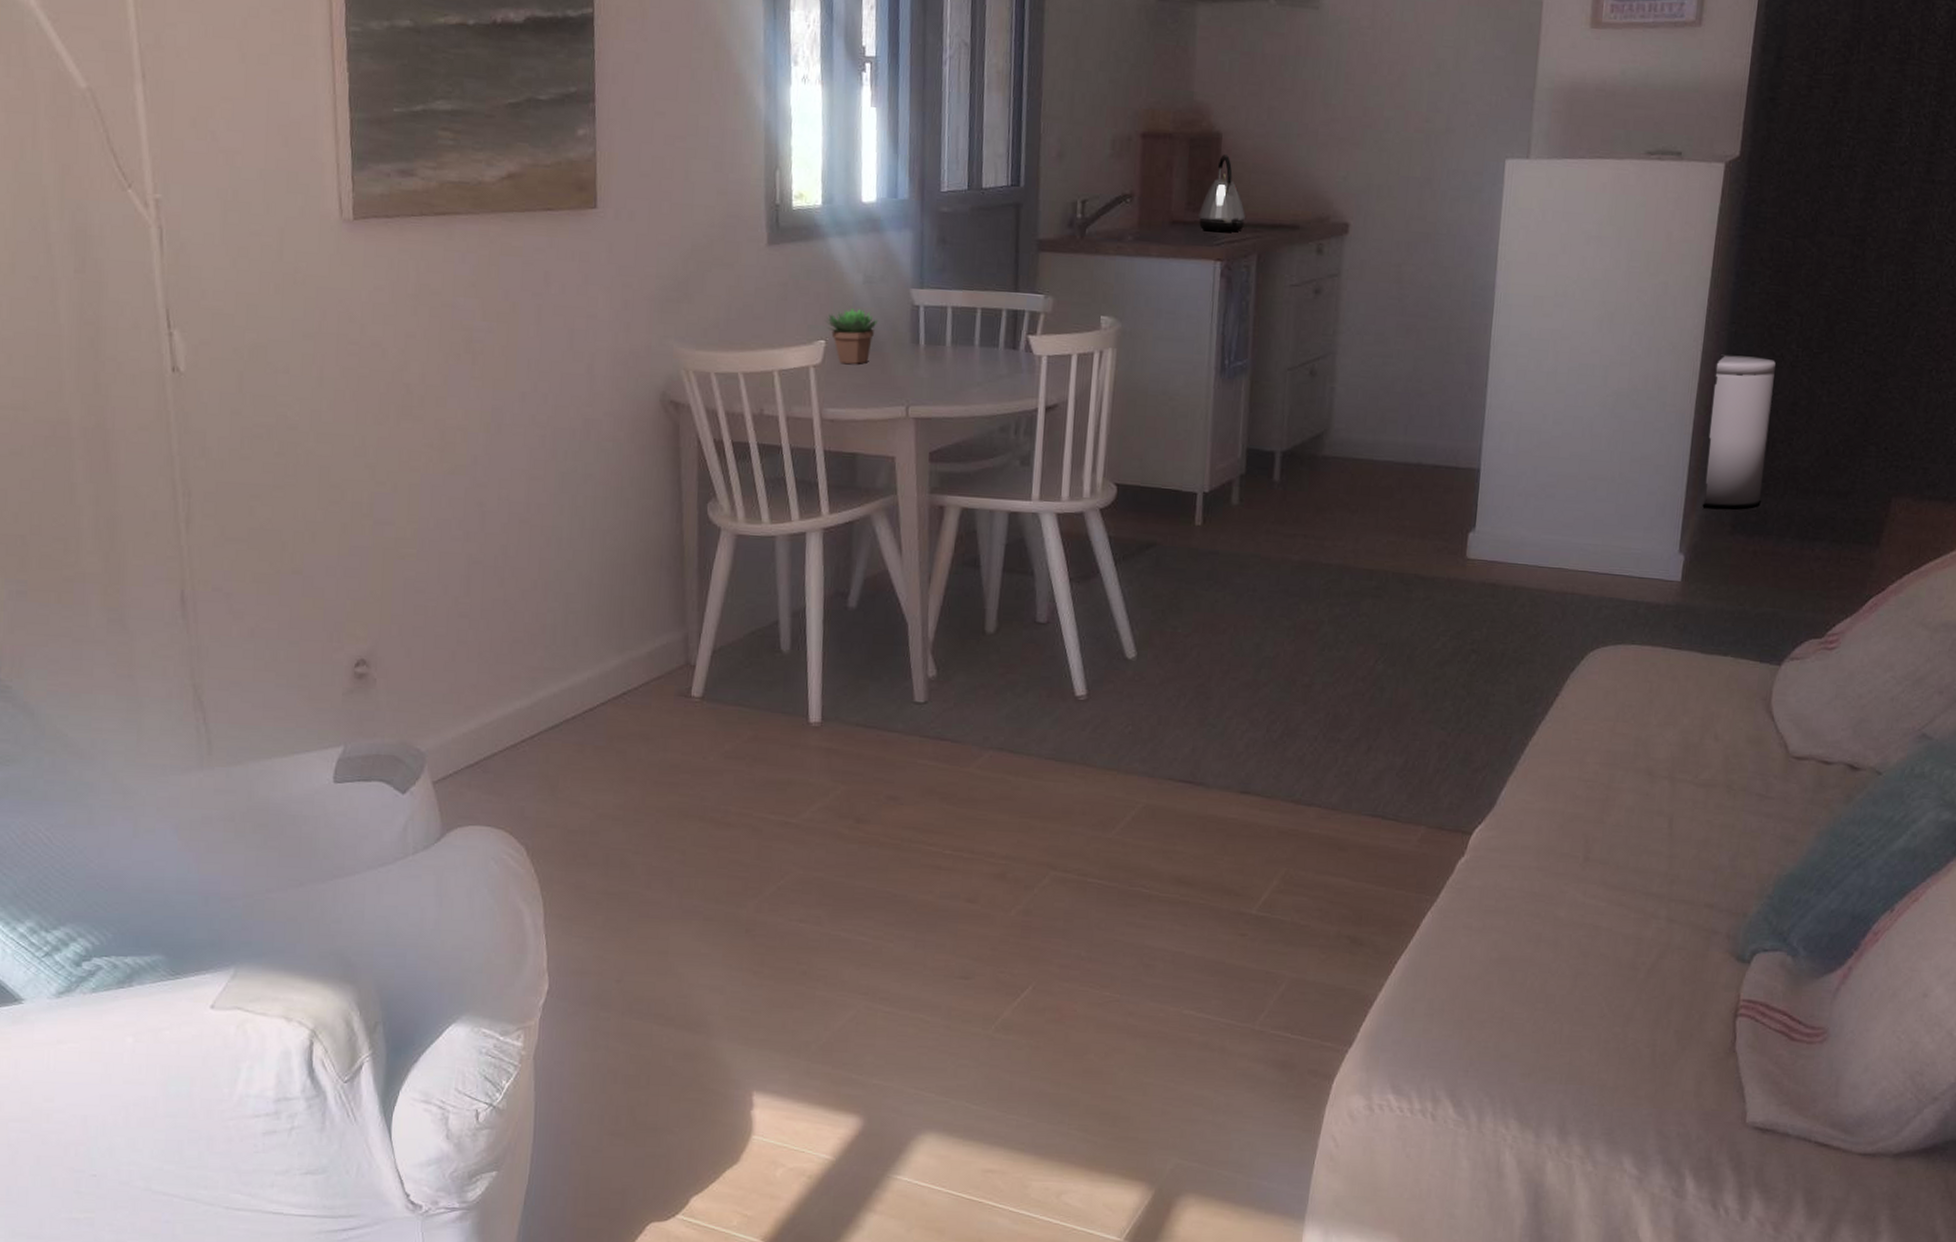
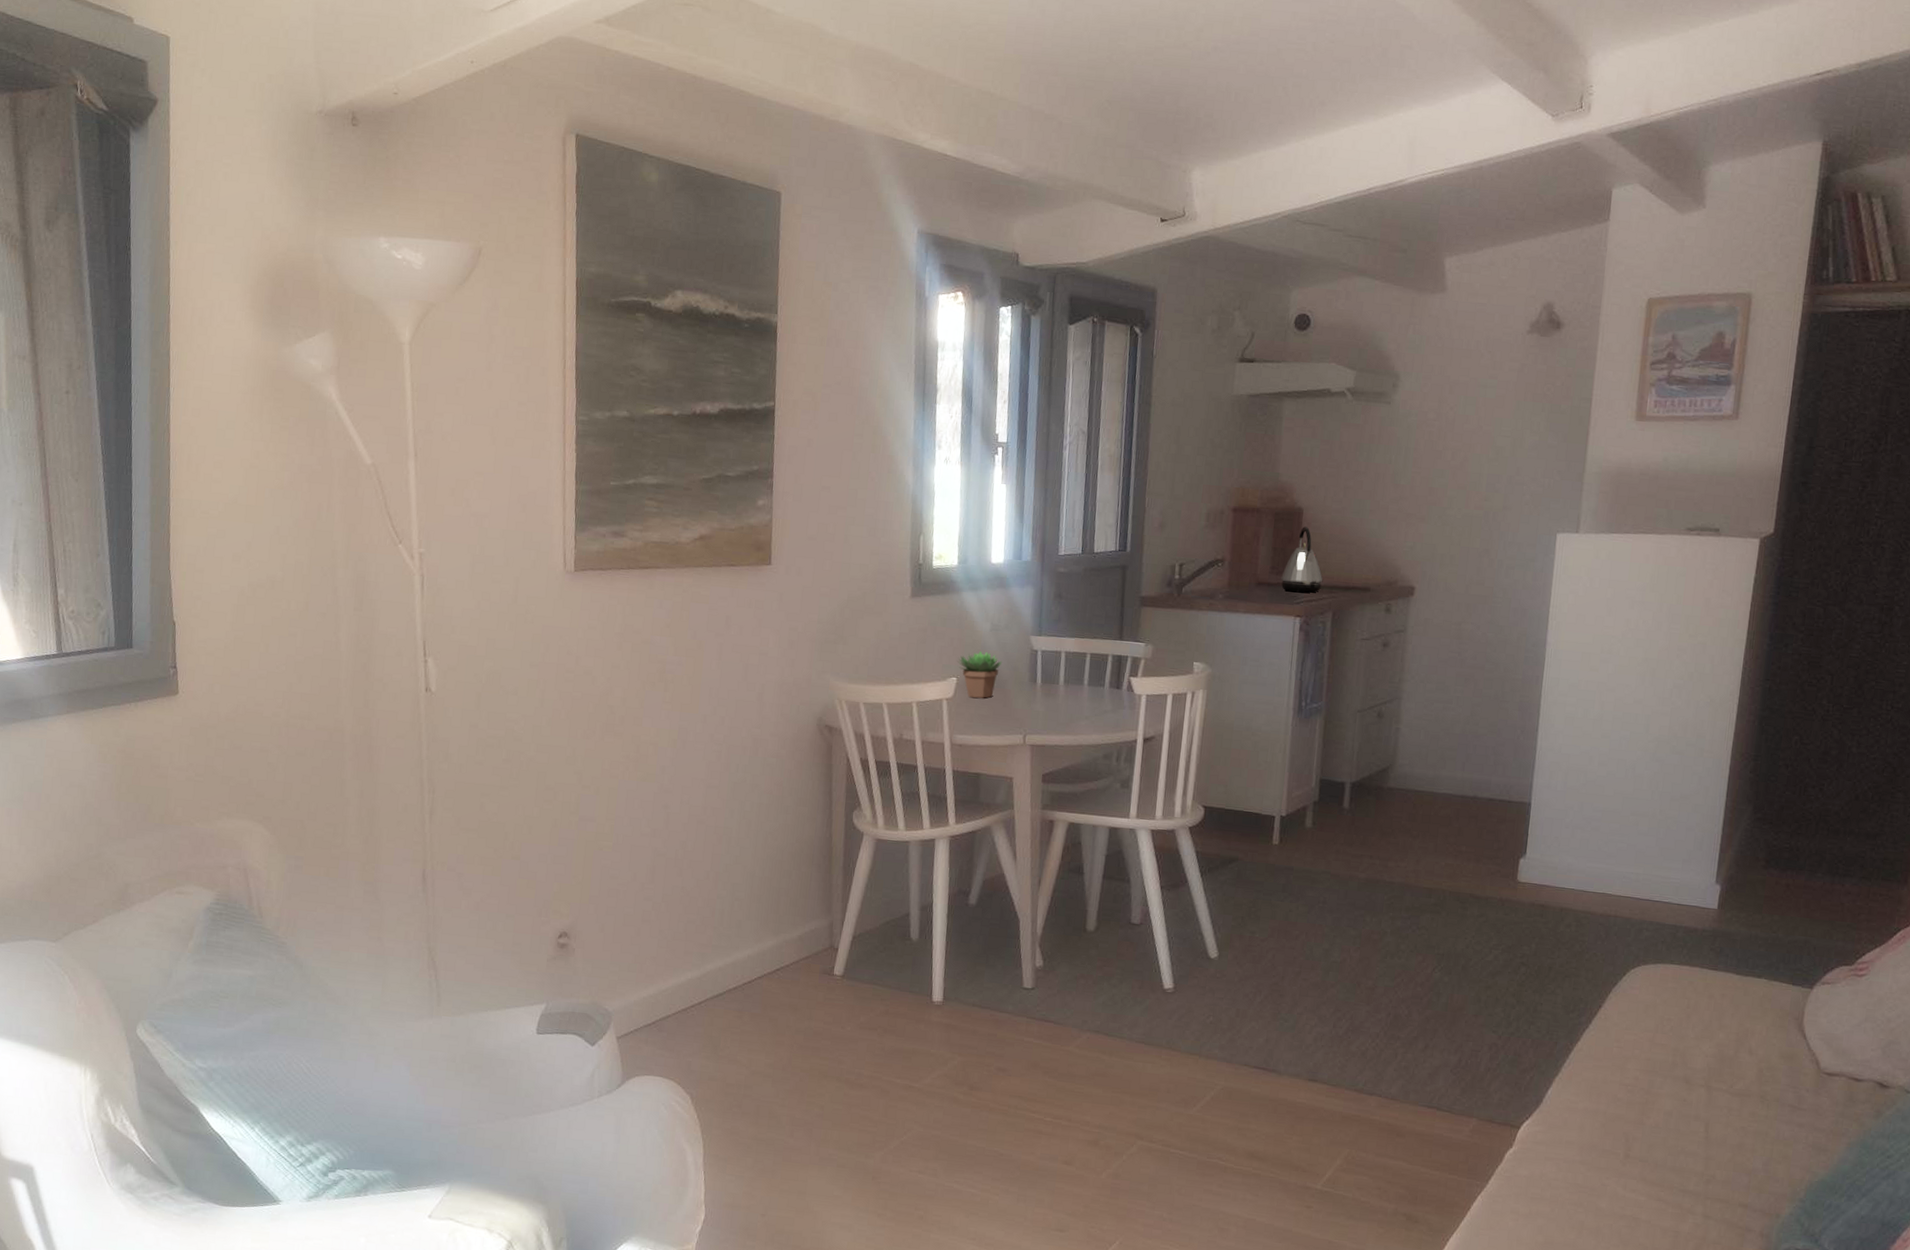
pedal bin: present [1701,354,1776,510] -> none [1737,707,1808,847]

